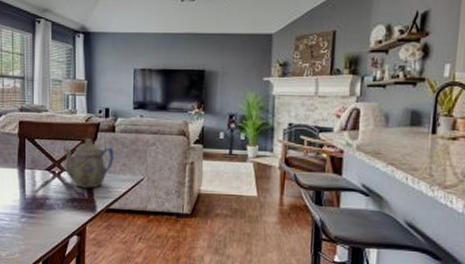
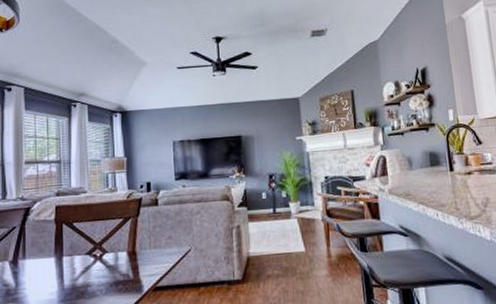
teapot: present [63,138,114,188] -> none [104,215,159,269]

